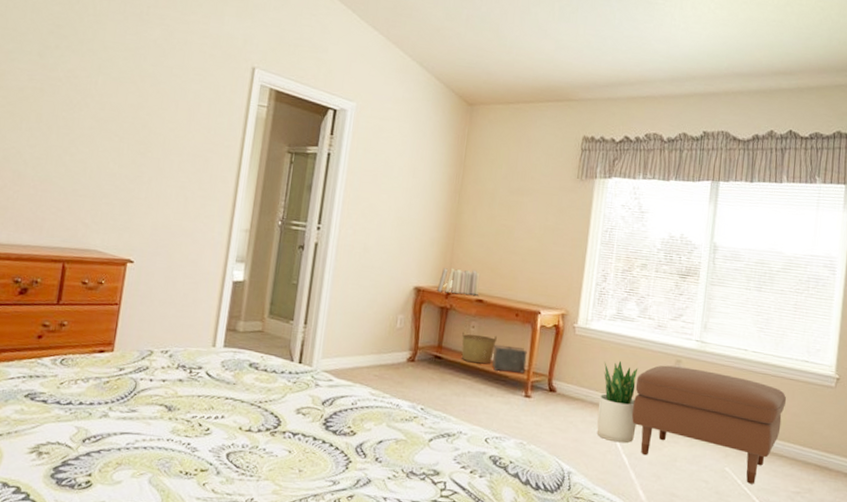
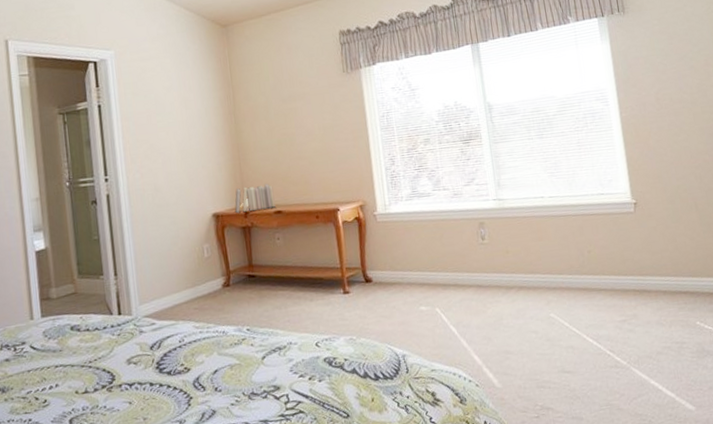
basket: present [461,331,497,364] -> none [269,241,304,274]
decorative box: present [491,344,528,375] -> none [302,247,339,276]
planter: present [596,360,638,443] -> none [411,236,457,316]
ottoman: present [631,365,787,484] -> none [445,224,594,324]

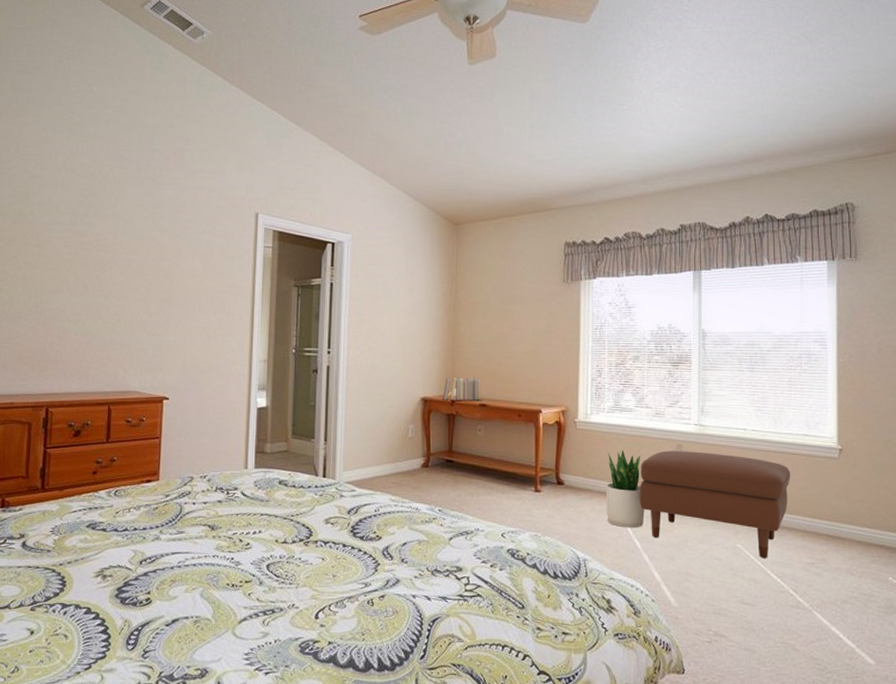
planter: none [411,236,457,316] -> present [606,449,645,528]
ottoman: none [445,224,594,324] -> present [639,450,791,558]

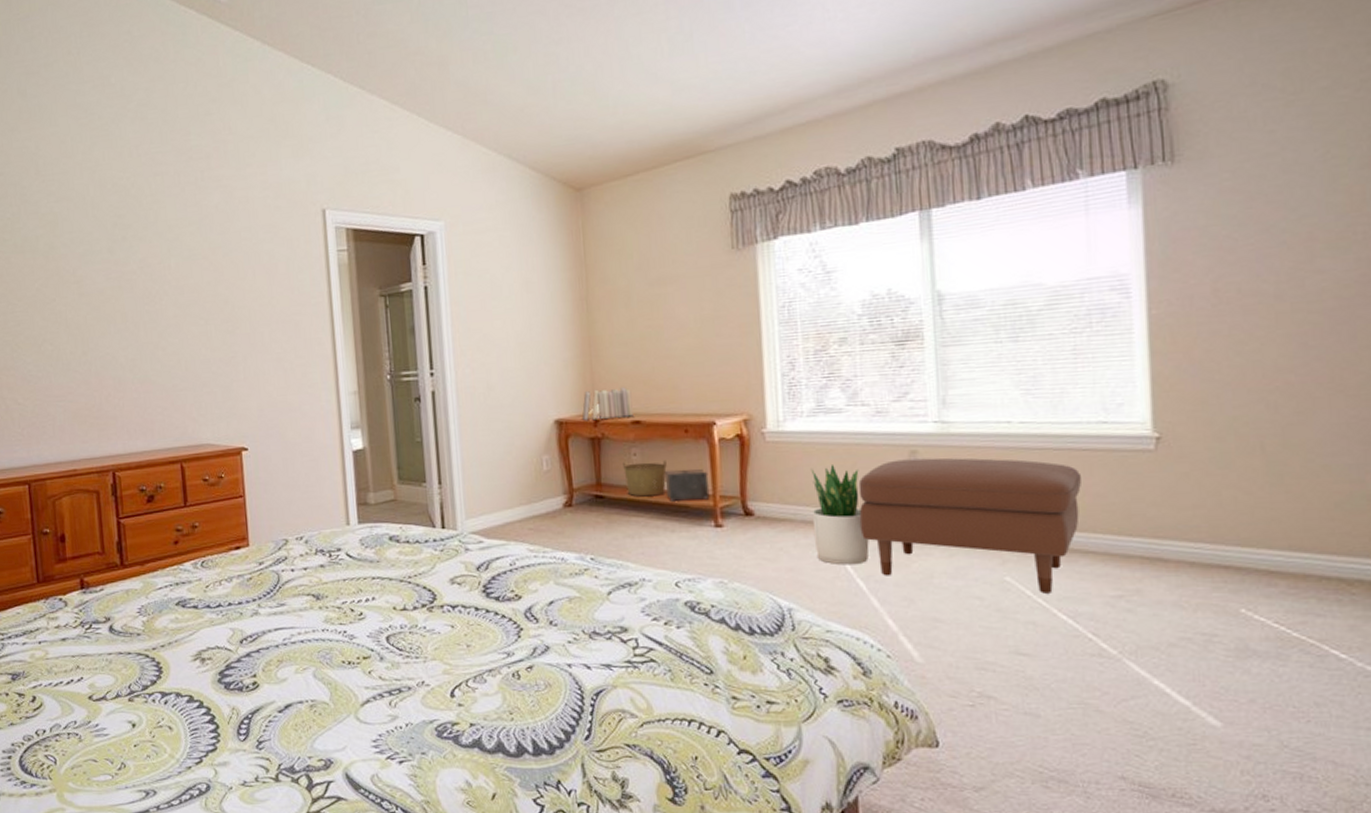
basket: none [470,435,503,464] -> present [623,459,667,497]
decorative box: none [500,444,533,471] -> present [664,468,710,501]

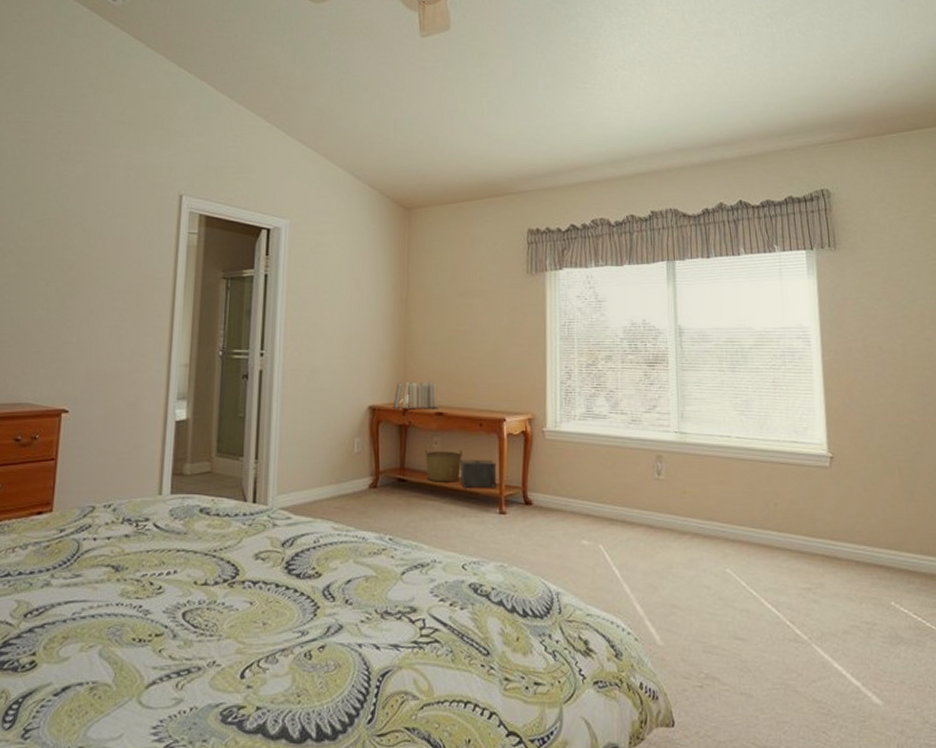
planter: present [810,463,870,565] -> none [579,462,624,554]
ottoman: present [858,457,1083,594] -> none [616,462,781,585]

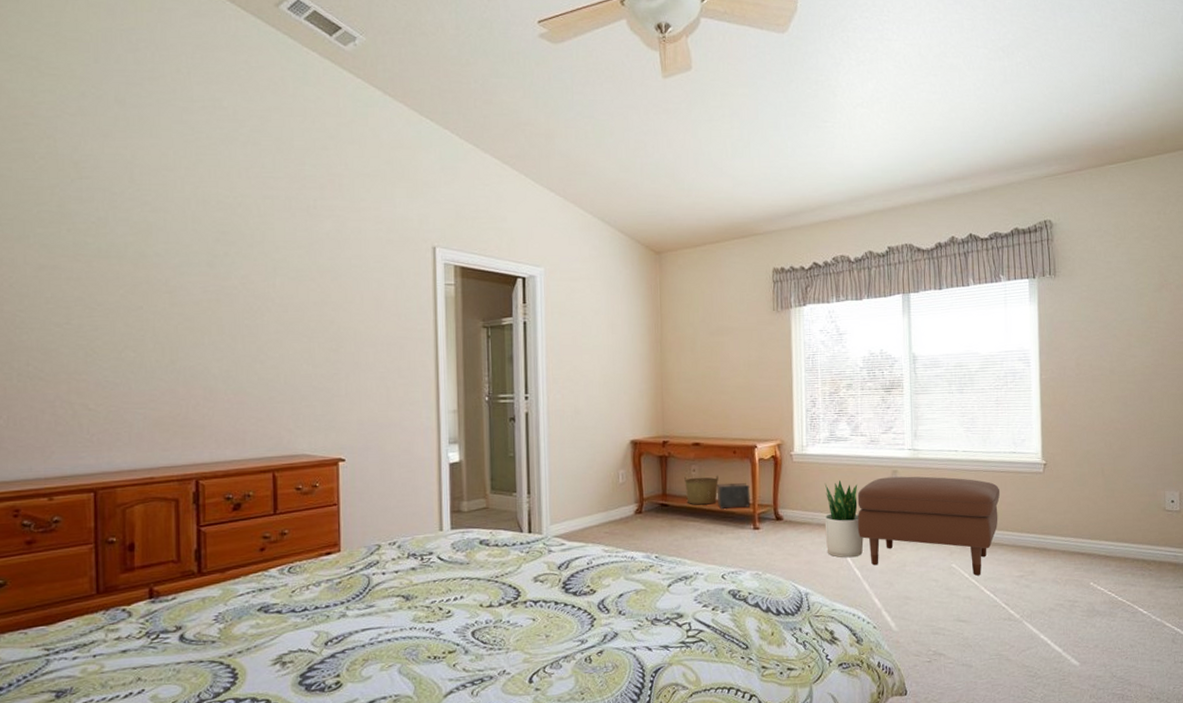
books: present [394,381,437,410] -> none [653,415,694,442]
planter: none [579,462,624,554] -> present [824,479,864,558]
ottoman: none [616,462,781,585] -> present [857,476,1001,576]

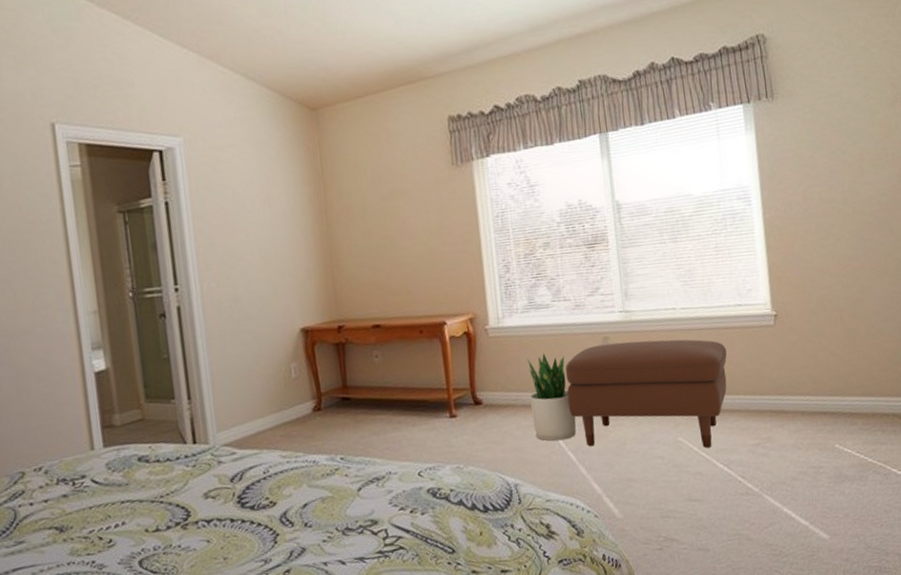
basket: present [684,475,719,505] -> none [366,359,406,396]
decorative box: present [716,482,751,509] -> none [403,366,445,398]

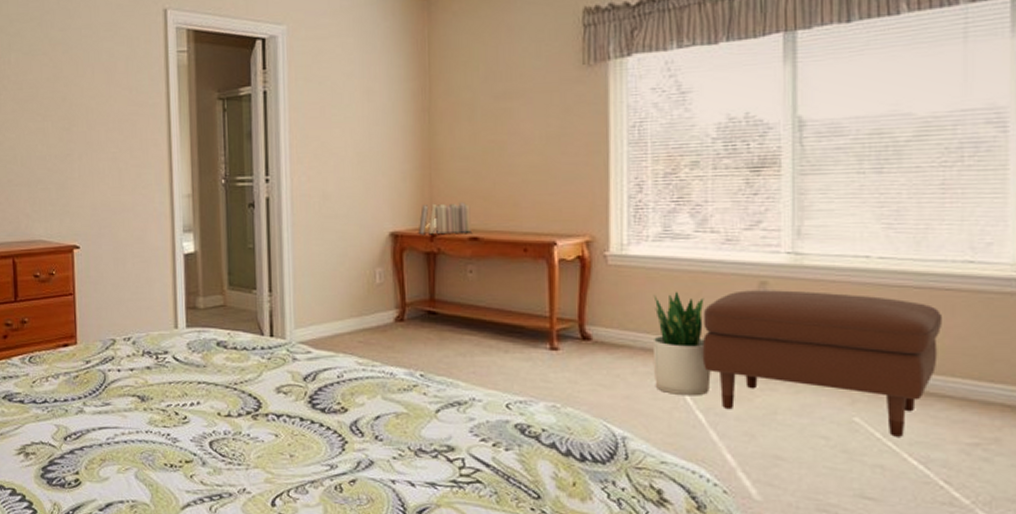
books: none [326,294,373,328] -> present [419,202,471,235]

